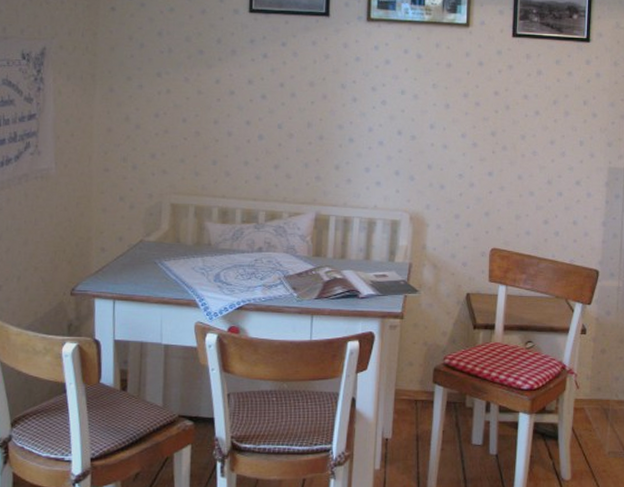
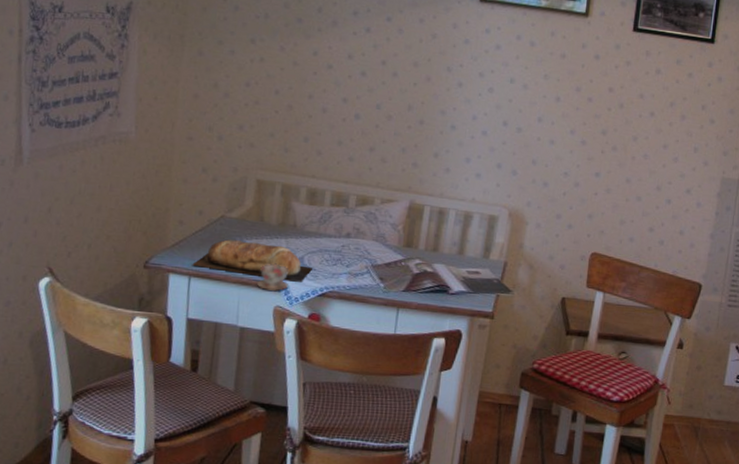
bread loaf: none [115,262,228,298] -> present [192,239,312,282]
teacup: none [178,281,207,307] -> present [257,263,290,291]

